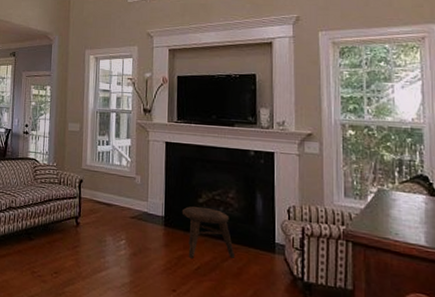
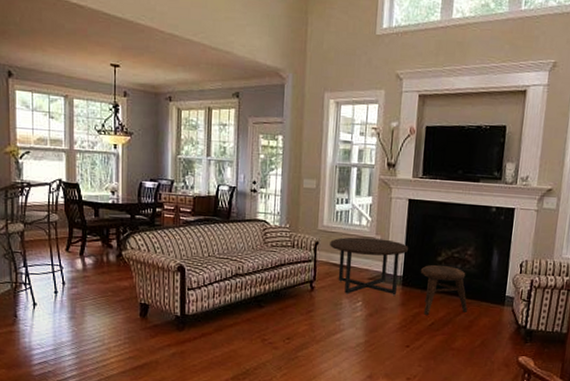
coffee table: none [93,176,169,237] -> present [330,237,409,297]

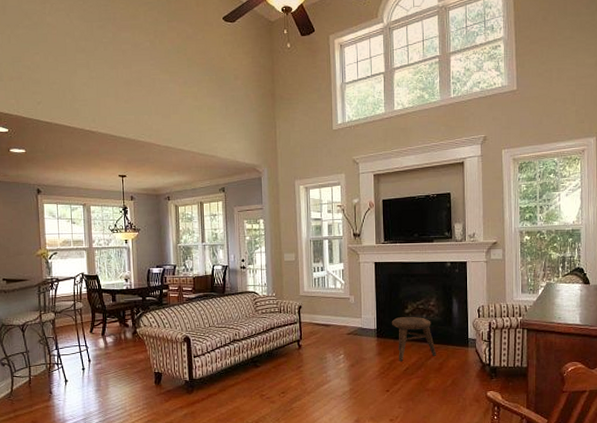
coffee table: present [330,237,409,297] -> none [311,298,380,350]

